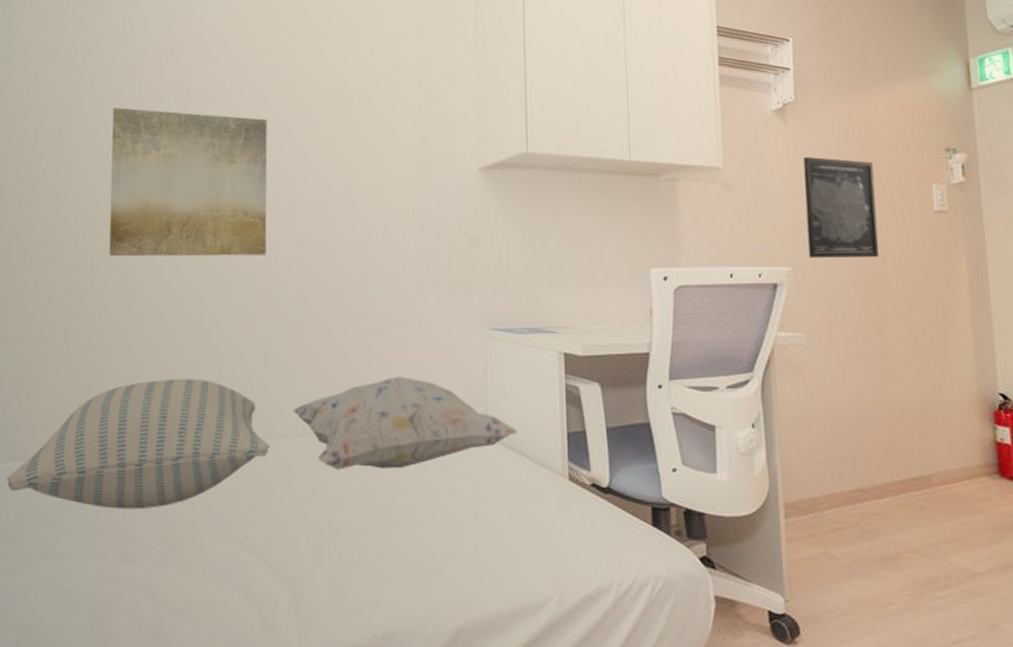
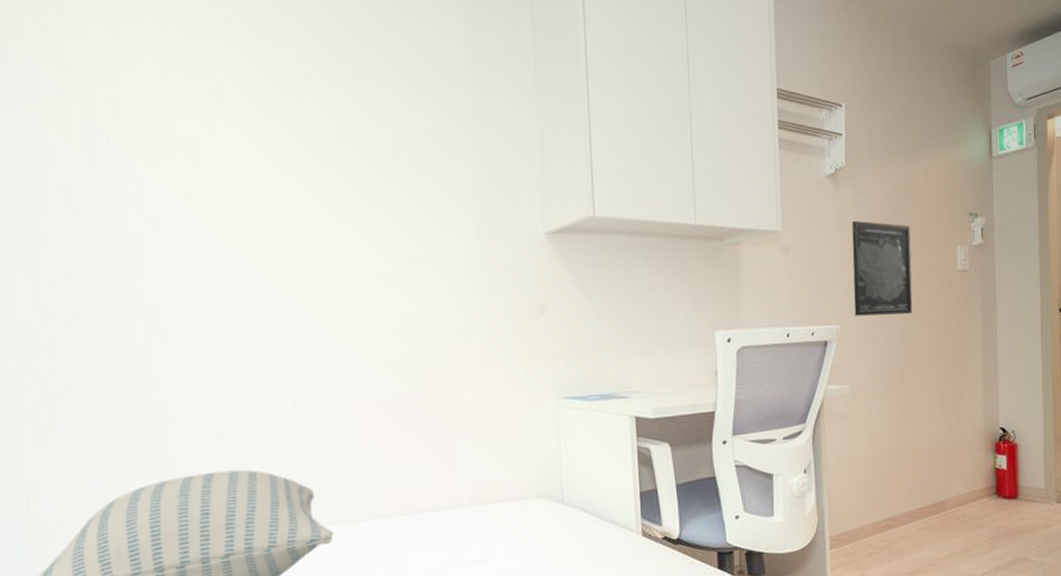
wall art: present [109,108,267,257] -> none [99,161,313,339]
decorative pillow: present [293,376,518,470] -> none [357,450,592,550]

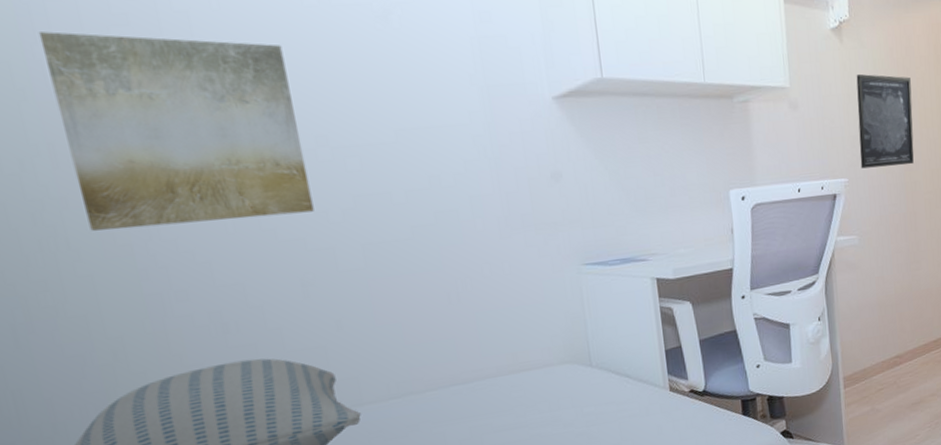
wall art: none [99,161,313,339] -> present [38,31,314,231]

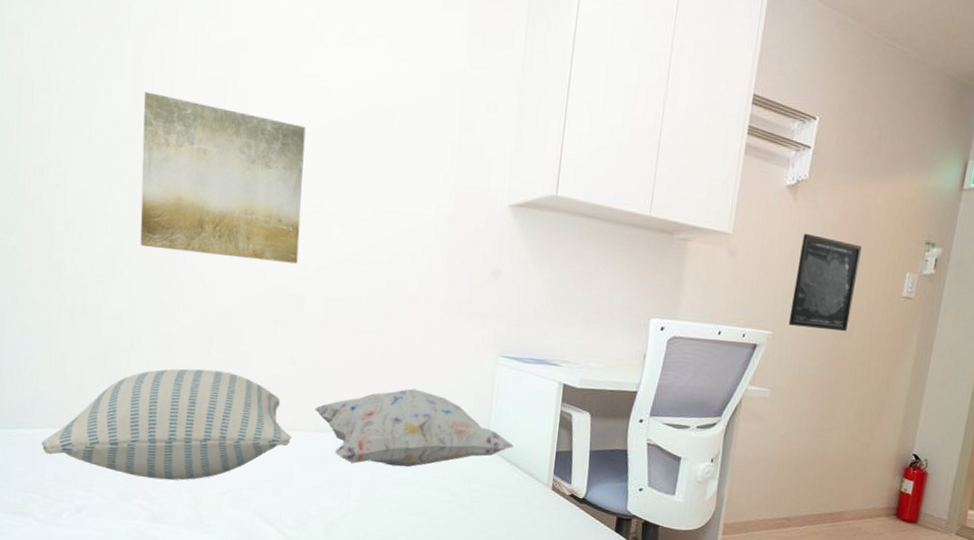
decorative pillow: none [381,322,619,423] -> present [314,388,514,467]

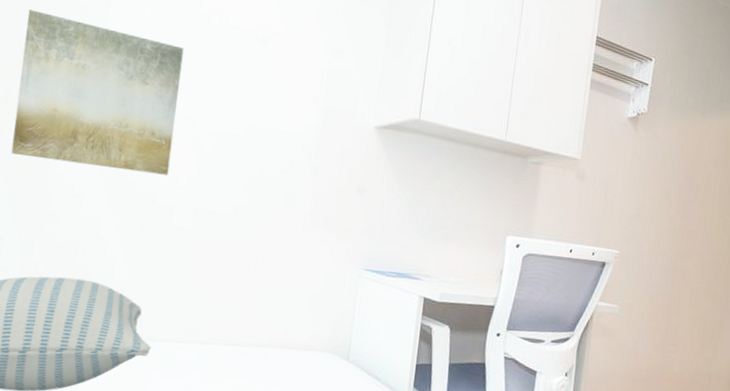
decorative pillow: present [314,388,514,467] -> none [176,300,375,380]
wall art: present [788,233,862,332] -> none [634,160,697,252]

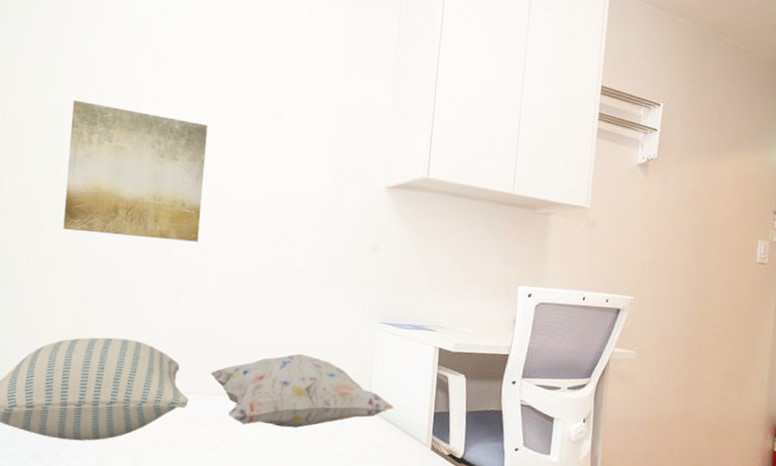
decorative pillow: none [176,300,375,380] -> present [210,353,394,428]

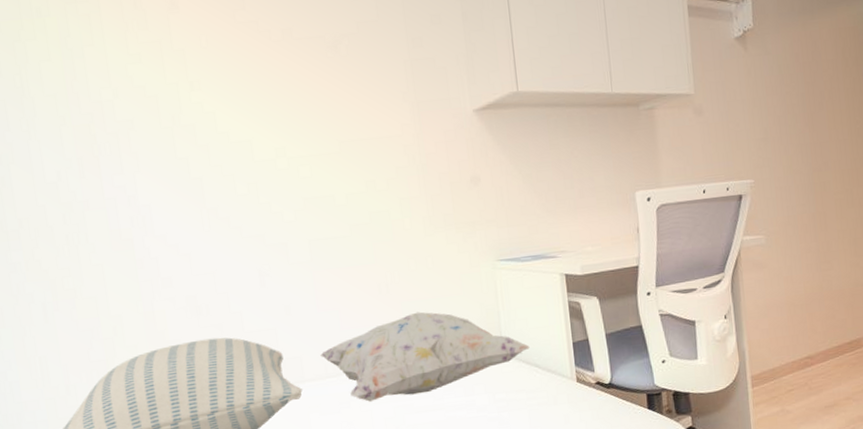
wall art: present [63,100,208,242] -> none [77,70,272,228]

